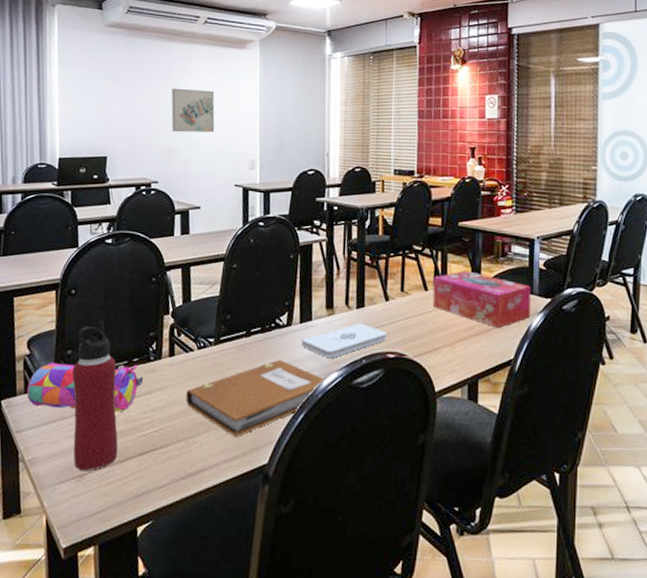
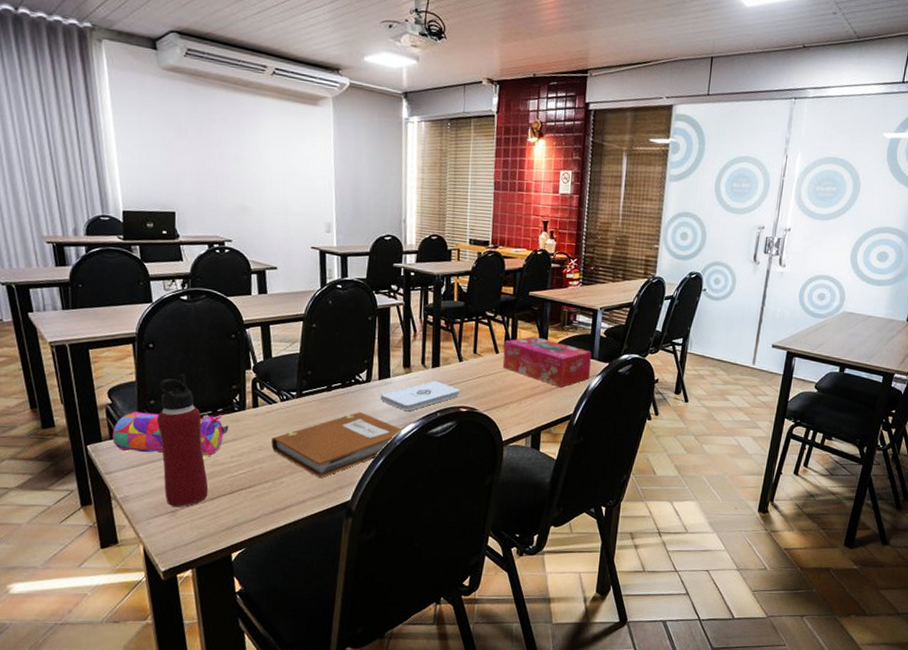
wall art: present [171,88,215,133] -> none [240,143,289,193]

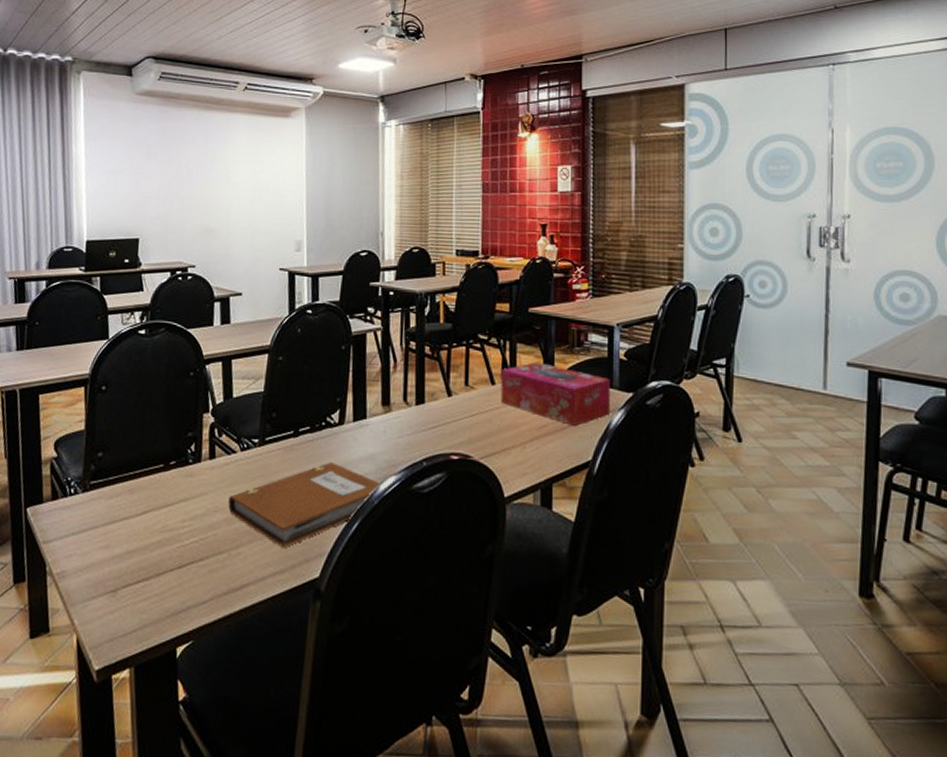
pencil case: present [112,412,229,457] -> none [54,466,182,521]
water bottle: present [157,373,209,507] -> none [103,419,155,586]
notepad: present [380,380,460,412] -> none [354,421,451,461]

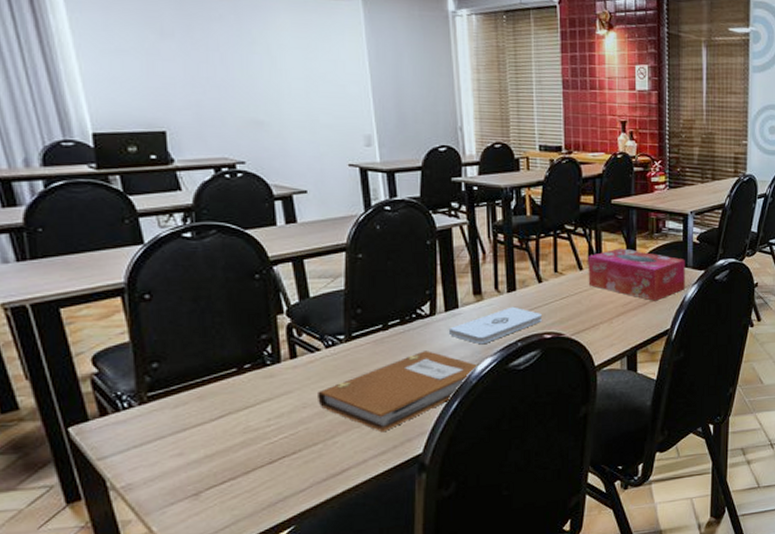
notepad: none [354,421,451,461] -> present [448,306,543,345]

